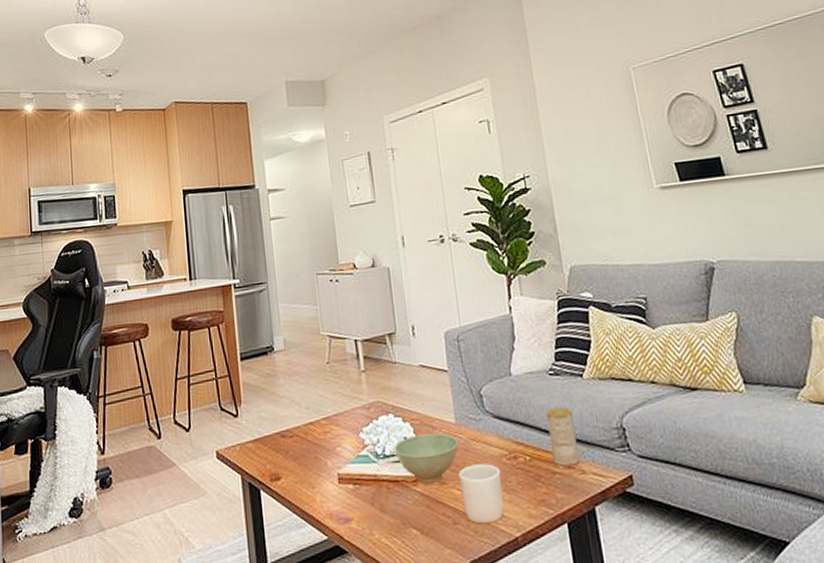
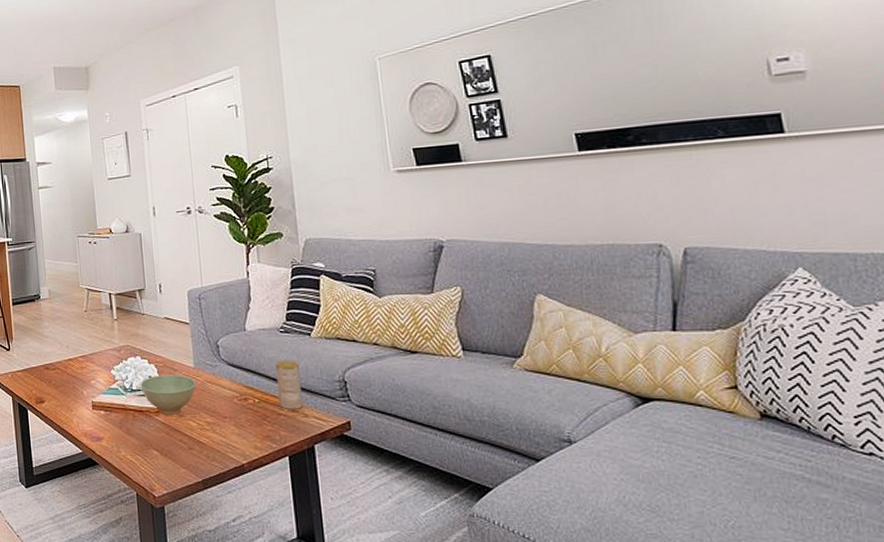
mug: present [458,463,505,524] -> none [195,403,234,451]

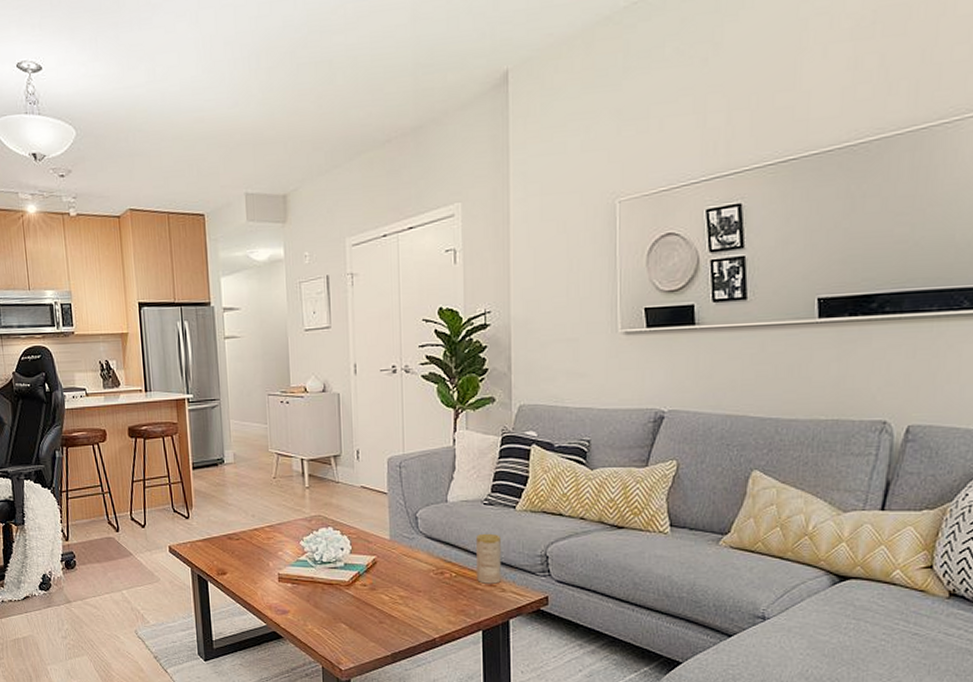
bowl: present [140,375,197,415] -> none [331,547,392,588]

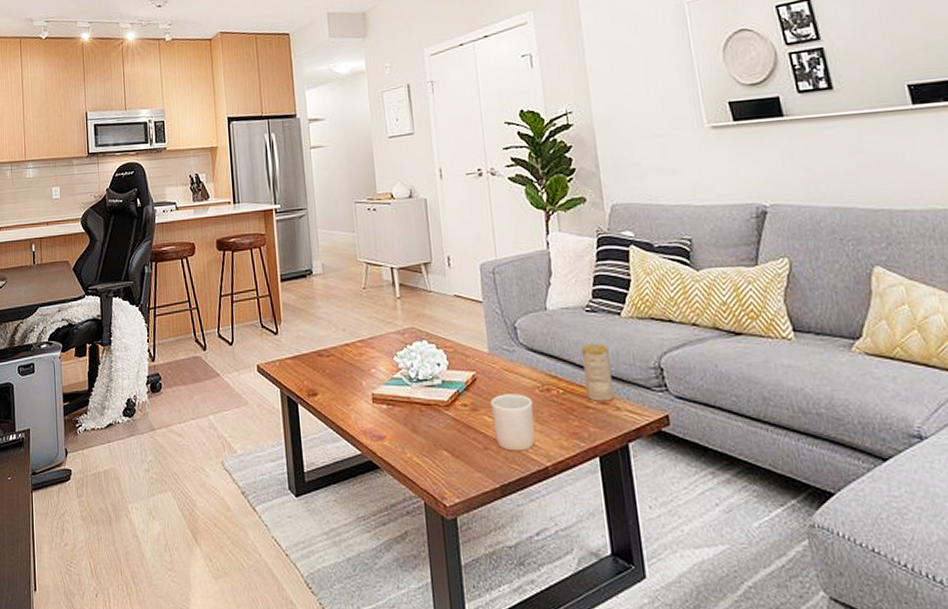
mug: none [388,576,428,625] -> present [490,394,536,451]

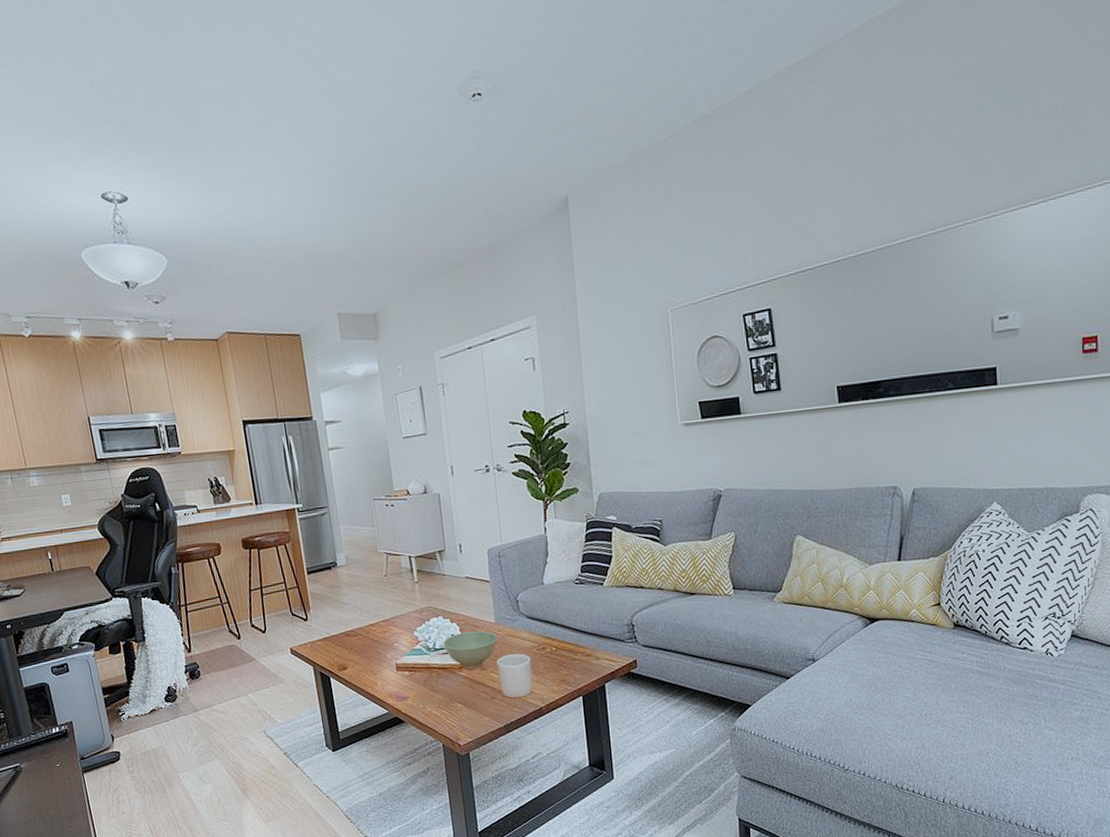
bowl: none [427,362,492,408] -> present [443,631,498,670]
candle: present [582,343,614,401] -> none [571,609,595,655]

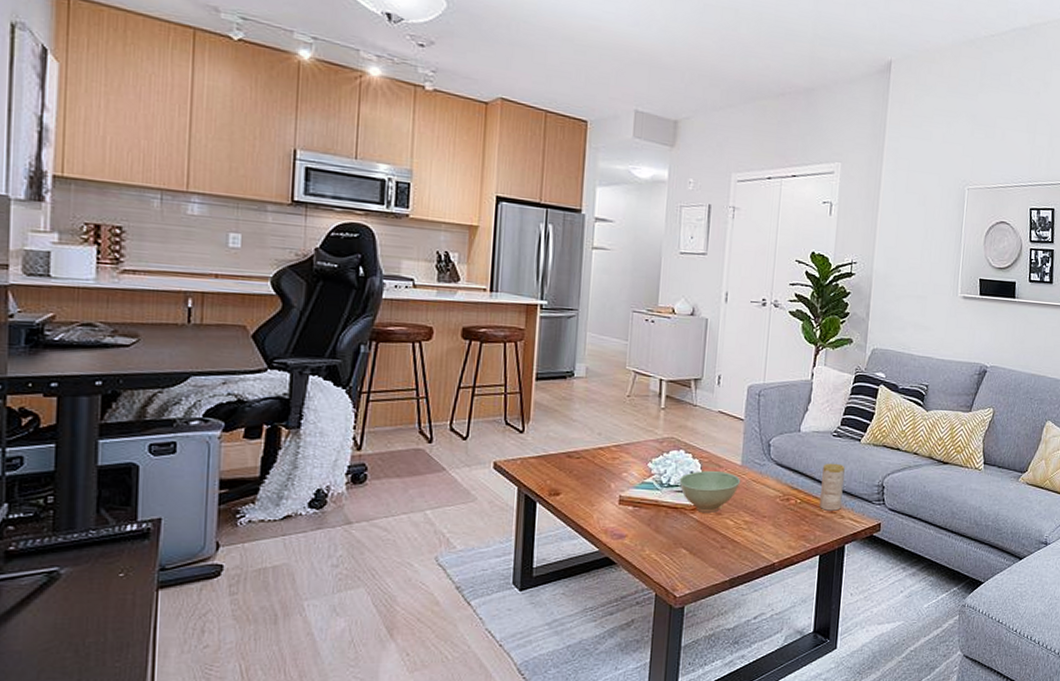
mug: present [496,653,533,699] -> none [732,501,773,550]
candle: none [571,609,595,655] -> present [820,463,845,511]

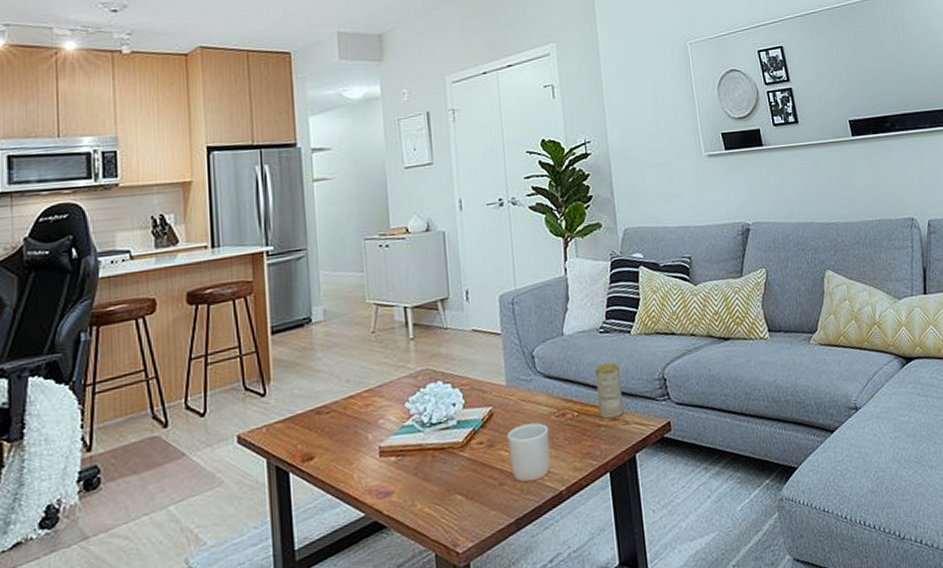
bowl: present [679,471,741,513] -> none [441,396,509,449]
mug: none [732,501,773,550] -> present [507,422,551,483]

